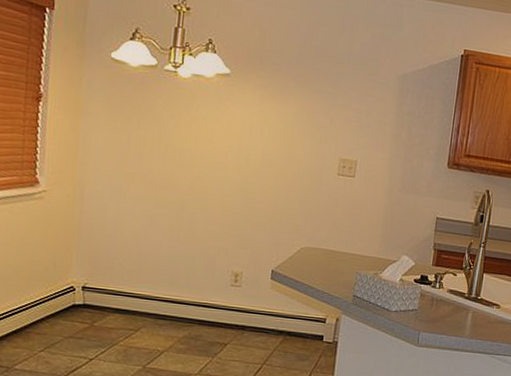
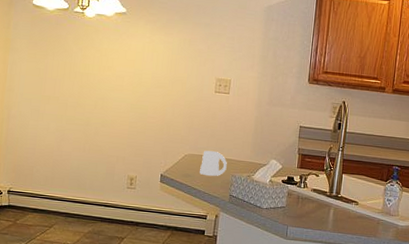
mug: none [318,243,351,274] -> present [200,151,227,177]

